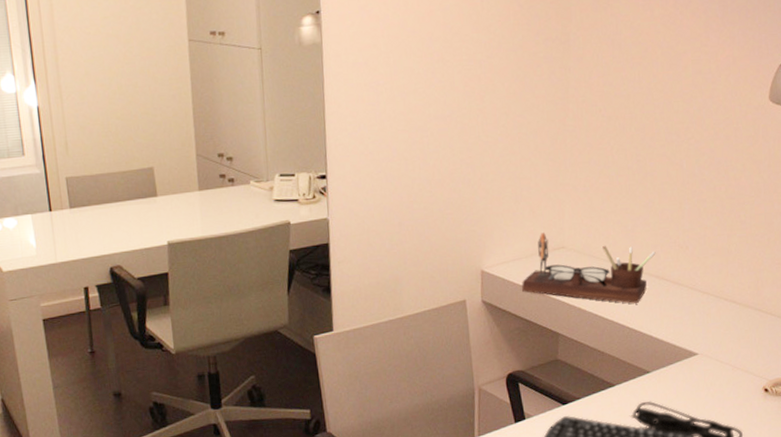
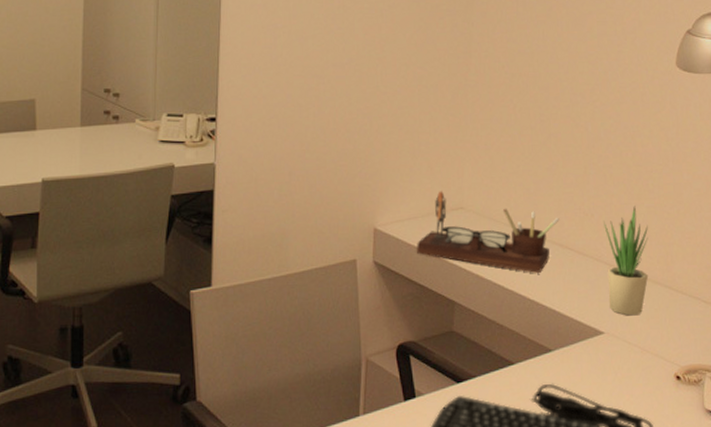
potted plant: none [698,236,740,338] -> present [604,206,649,316]

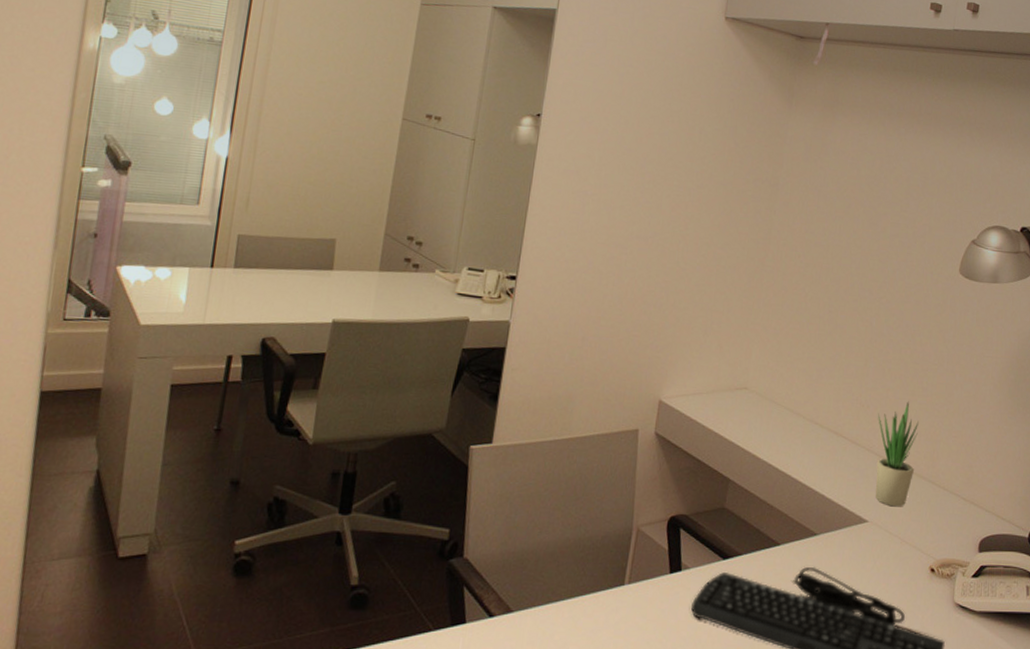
desk organizer: present [417,191,560,273] -> none [698,370,837,458]

